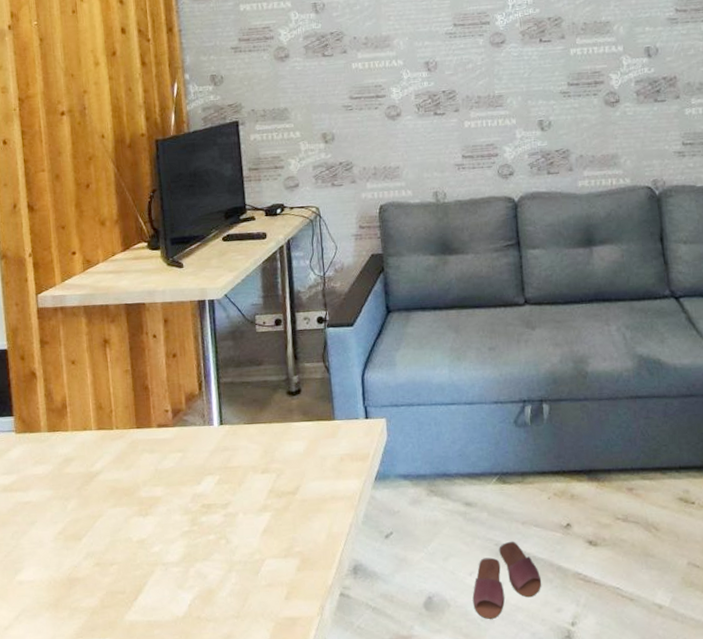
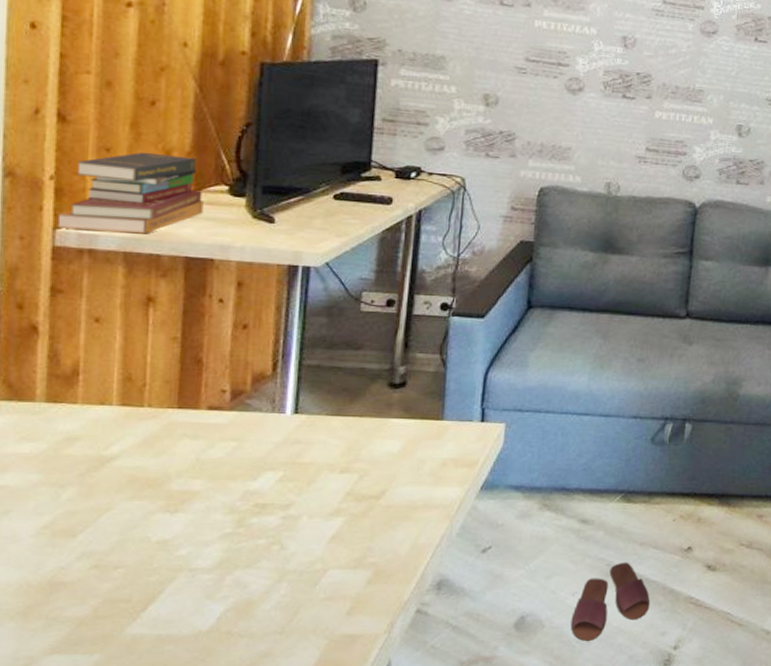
books: none [37,224,133,294] -> present [57,152,204,234]

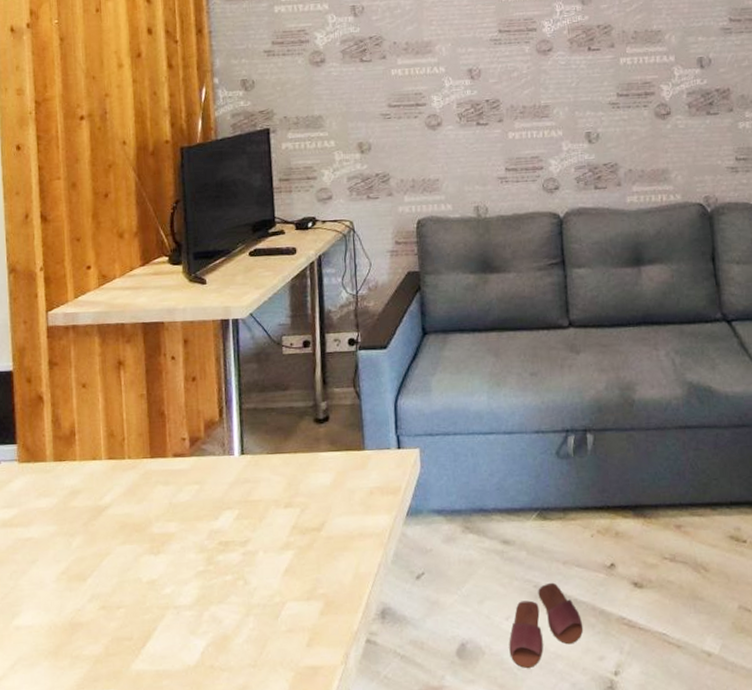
books: present [57,152,204,234] -> none [48,236,152,311]

